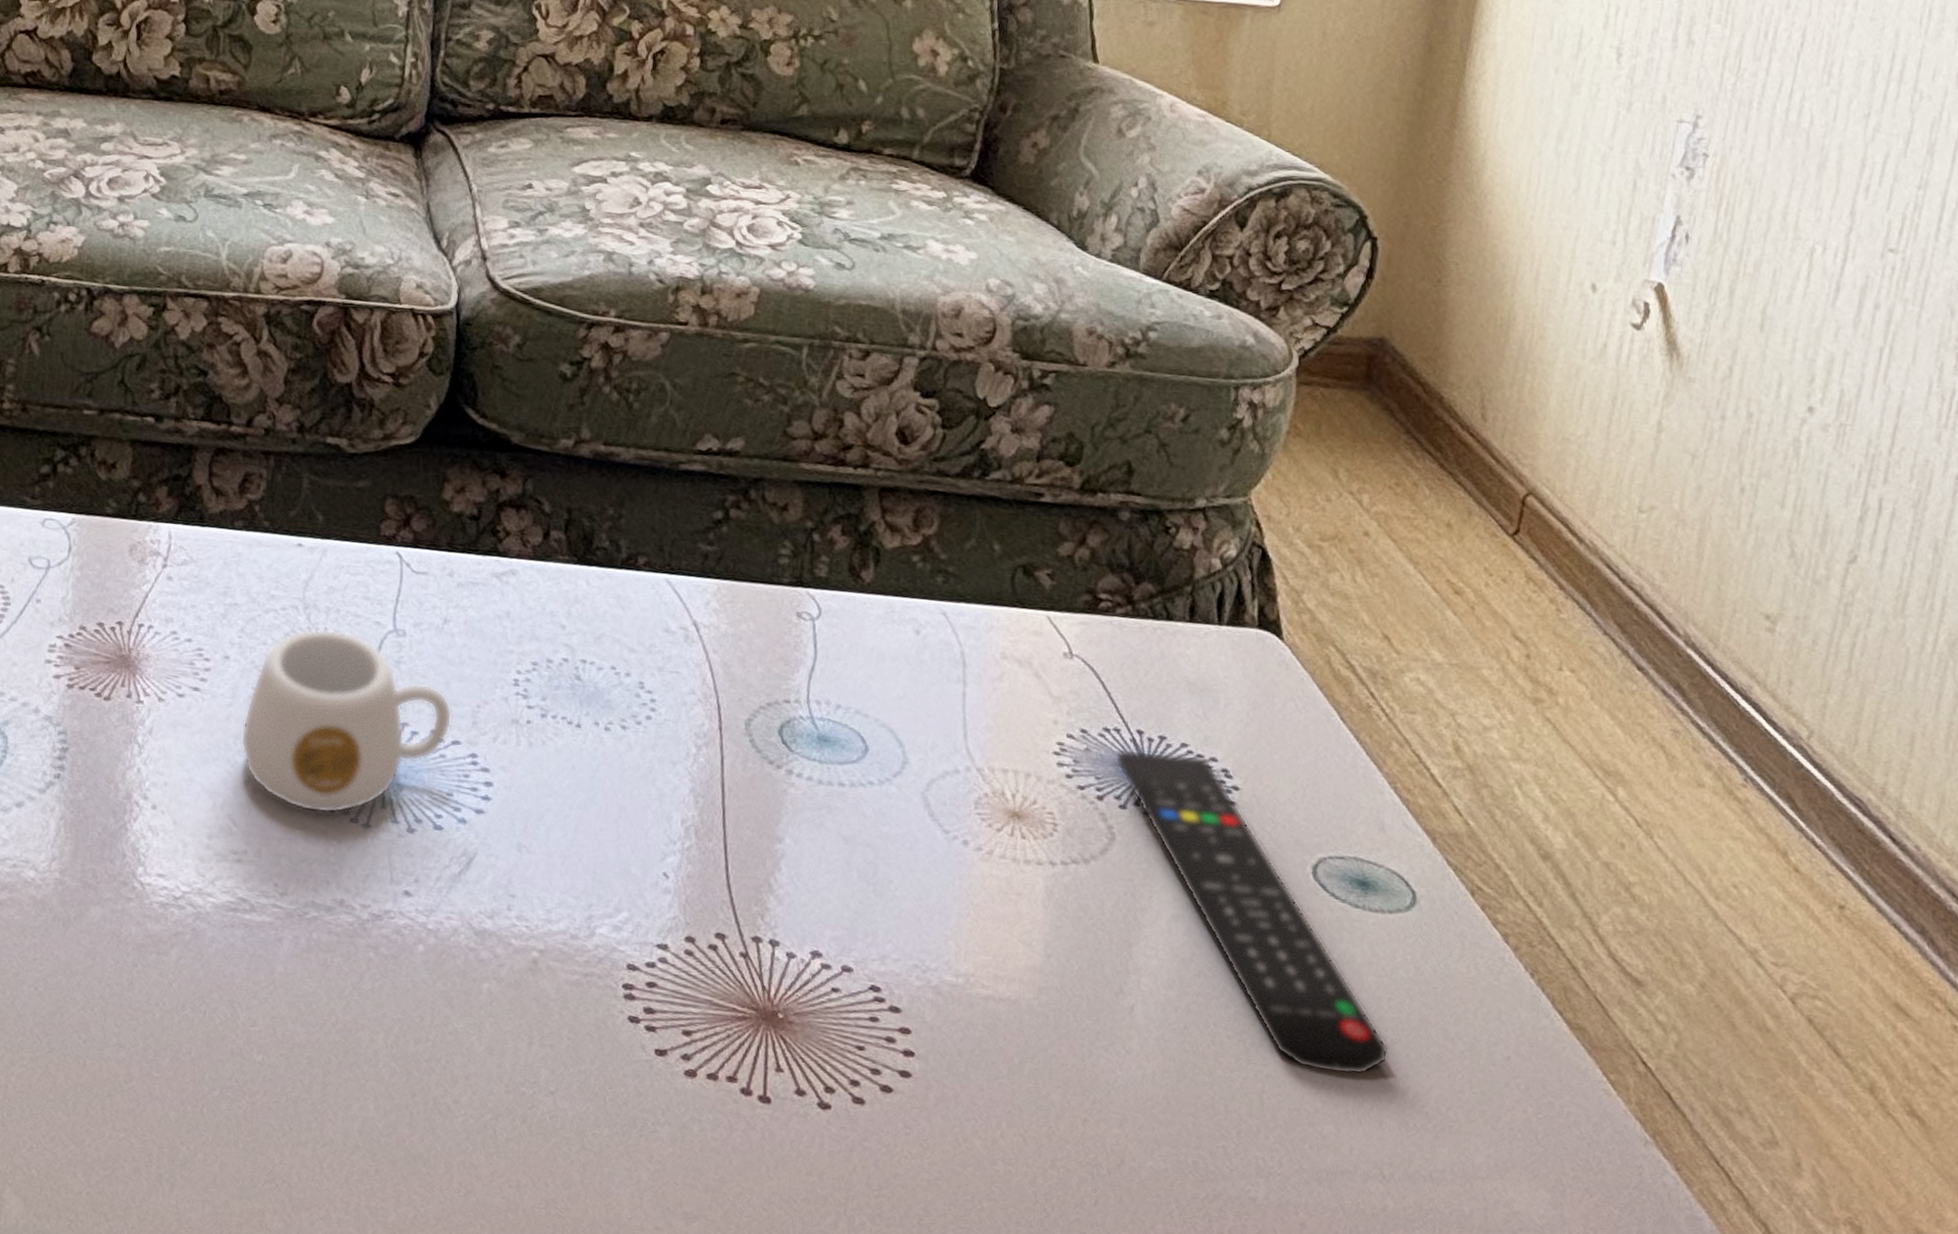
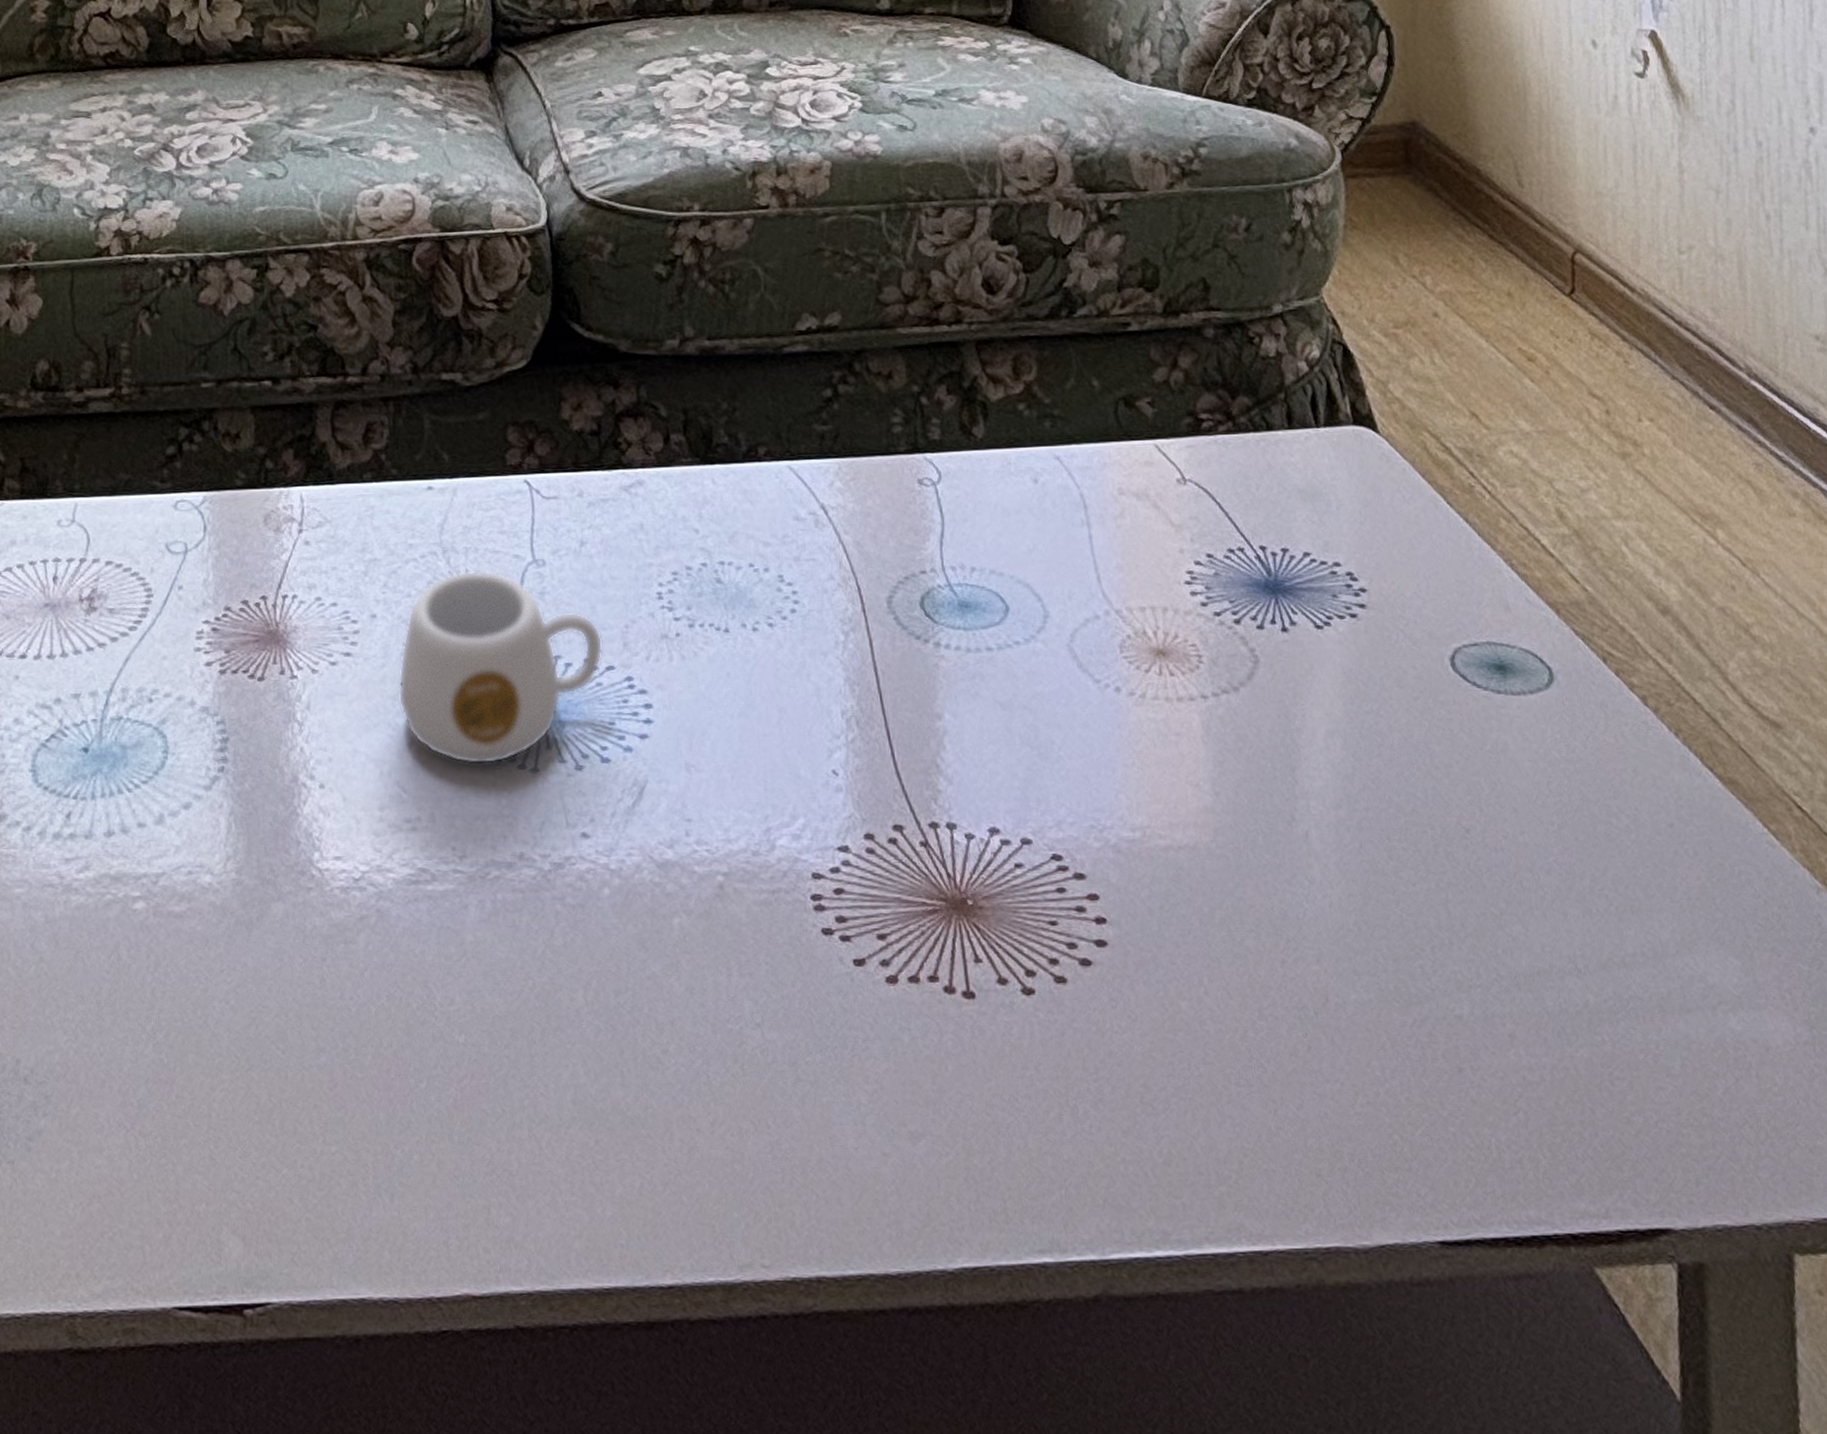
remote control: present [1115,748,1389,1076] -> none [1244,563,1559,870]

